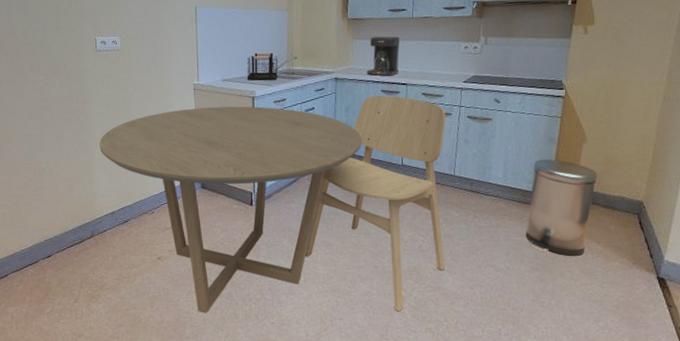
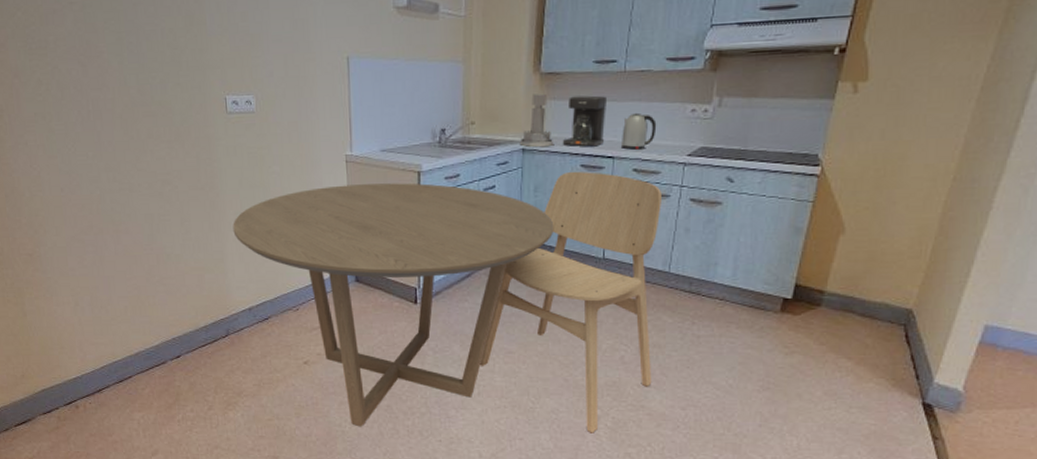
dish rack: present [246,52,278,81] -> none [411,116,450,152]
paper towel holder: none [332,34,360,77] -> present [519,93,554,148]
kettle: none [411,49,439,78] -> present [620,112,657,150]
pedal bin: present [526,159,597,256] -> none [757,254,855,374]

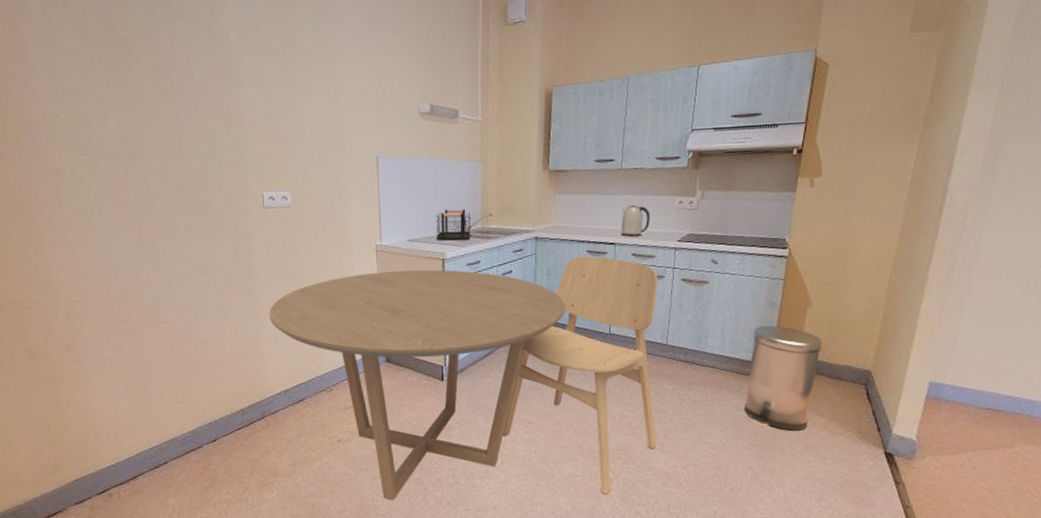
dish rack: none [411,116,450,152] -> present [435,209,471,241]
paper towel holder: present [519,93,554,148] -> none [532,188,563,236]
coffee maker: present [563,95,608,147] -> none [571,190,608,235]
pedal bin: none [757,254,855,374] -> present [744,325,822,431]

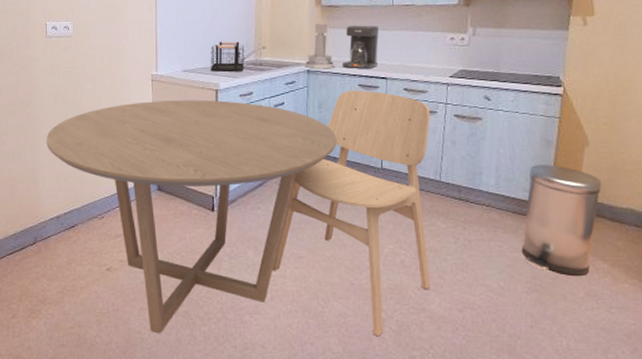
paper towel holder: none [532,188,563,236] -> present [304,23,335,69]
coffee maker: none [571,190,608,235] -> present [343,25,379,69]
kettle: present [620,204,651,237] -> none [392,40,422,72]

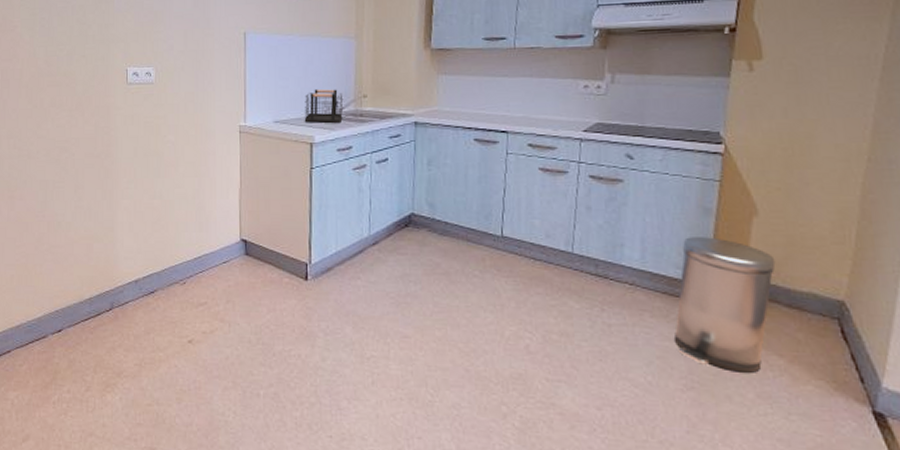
dining table: present [46,99,337,334] -> none [125,154,449,417]
dining chair: present [272,90,431,337] -> none [373,145,562,434]
paper towel holder: present [304,23,335,69] -> none [411,68,447,121]
coffee maker: present [343,25,379,69] -> none [456,71,499,121]

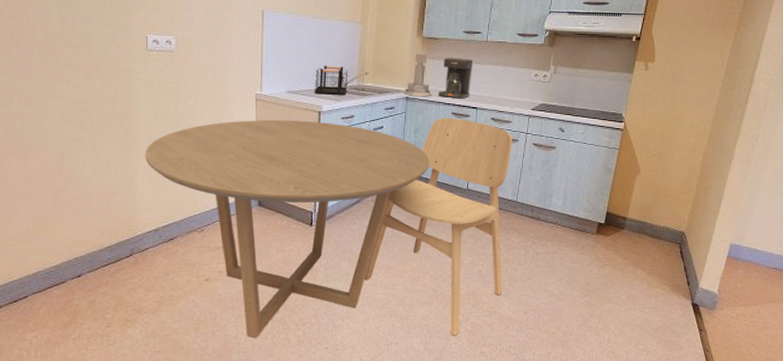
dining table: none [125,154,449,417] -> present [145,120,430,339]
dining chair: none [373,145,562,434] -> present [364,117,512,336]
paper towel holder: none [411,68,447,121] -> present [404,53,432,97]
coffee maker: none [456,71,499,121] -> present [439,58,474,99]
pedal bin: present [674,237,776,373] -> none [580,189,647,282]

